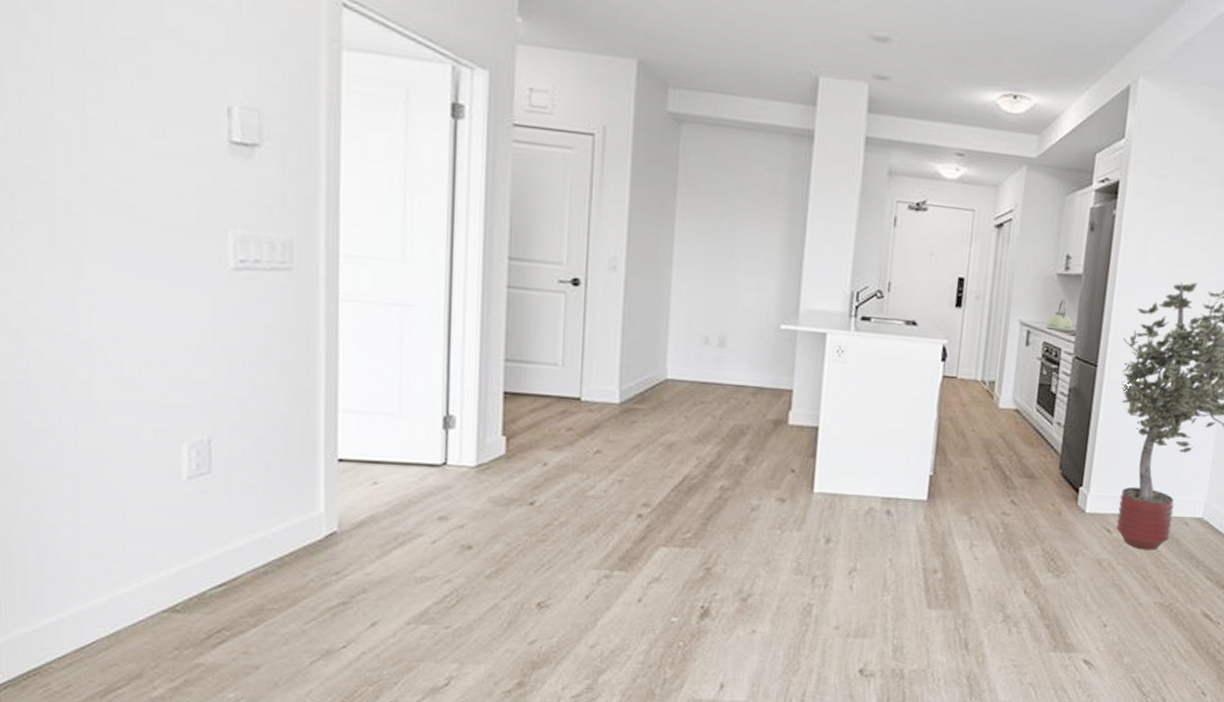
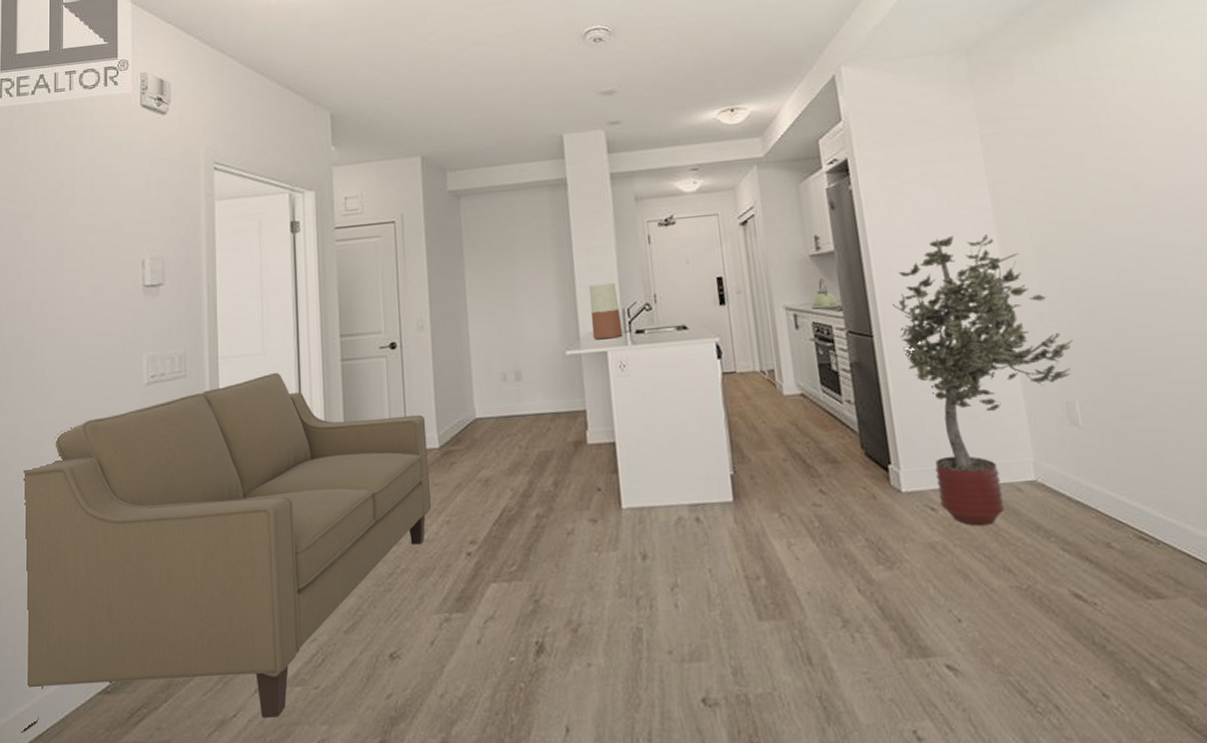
sofa: none [44,285,607,652] -> present [21,372,432,733]
vase: none [813,259,849,321] -> present [589,282,623,340]

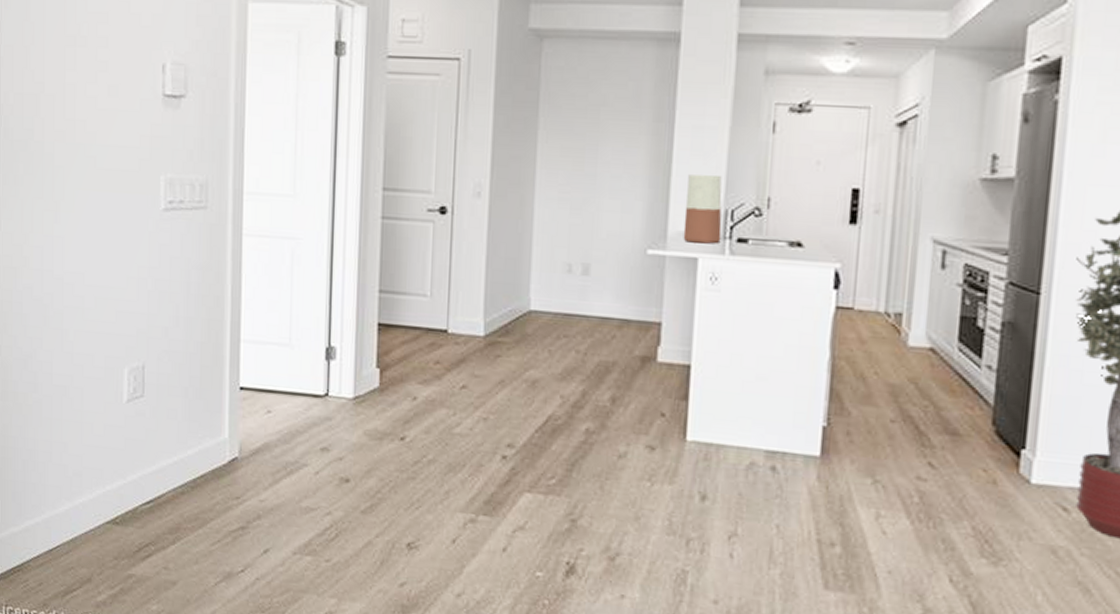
sofa: present [21,372,432,733] -> none [31,219,472,581]
kettle: present [811,278,839,309] -> none [967,211,1005,250]

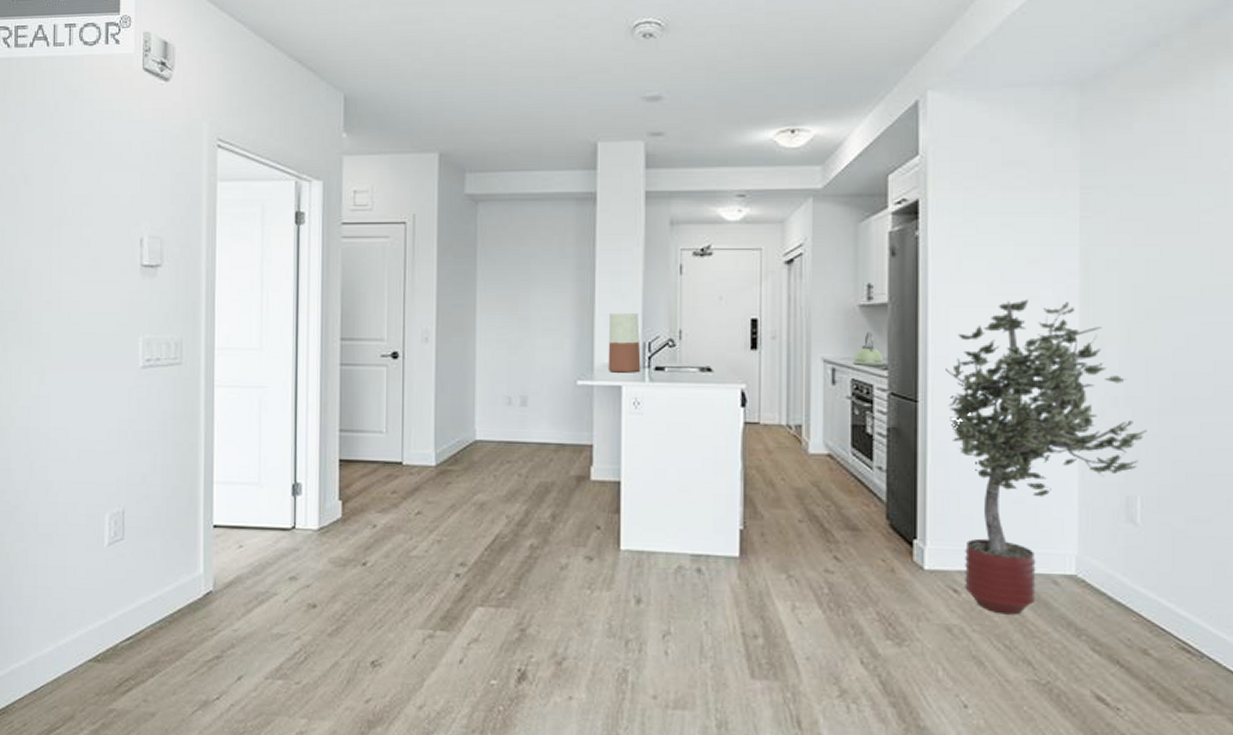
kettle: none [967,211,1005,250] -> present [853,332,884,365]

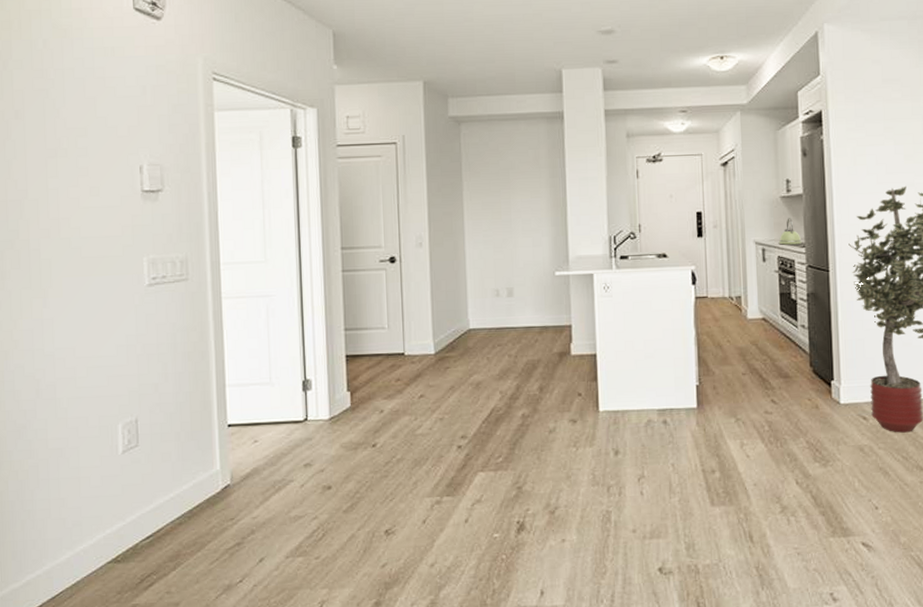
vase: present [608,312,641,373] -> none [580,211,609,263]

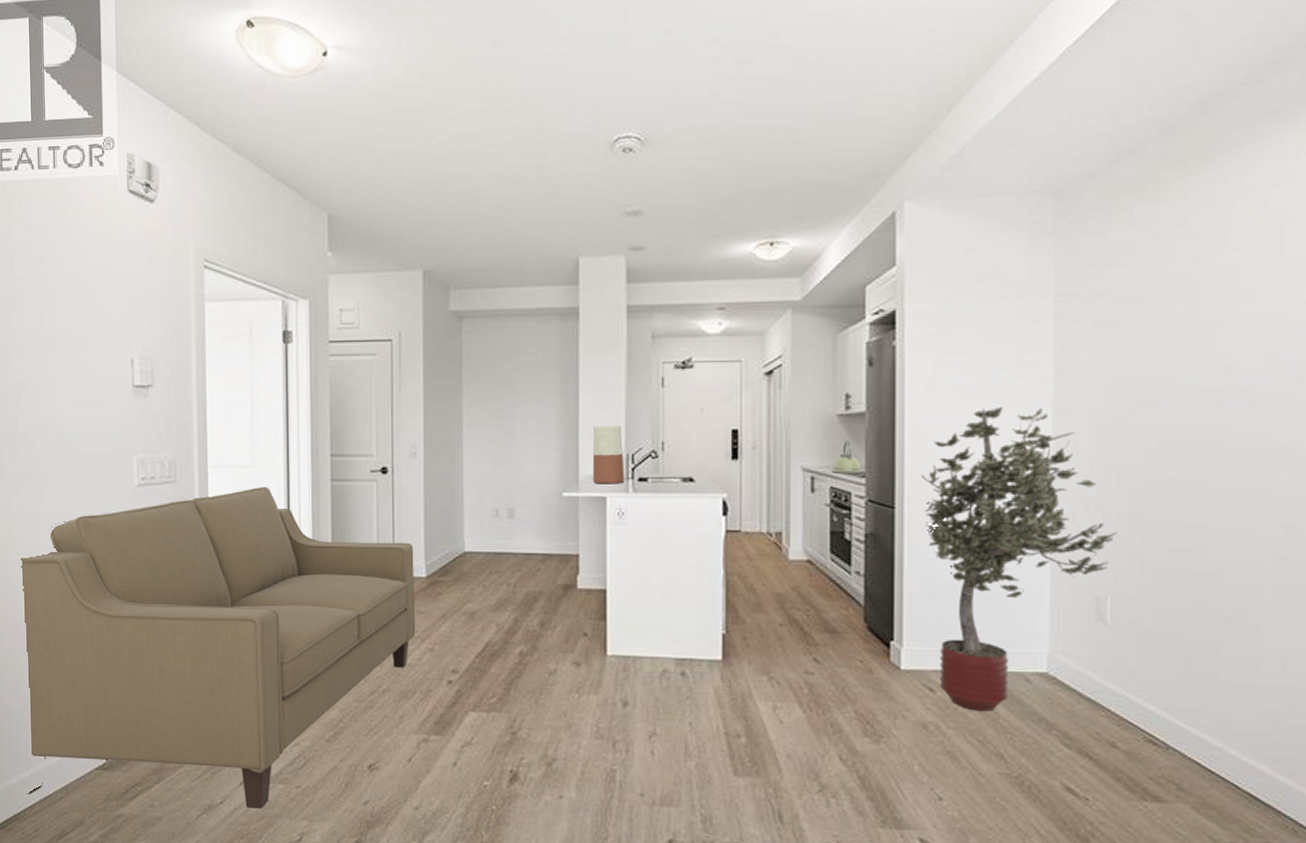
sofa: none [24,279,427,596] -> present [21,486,416,809]
vase: none [580,211,609,263] -> present [592,425,625,484]

